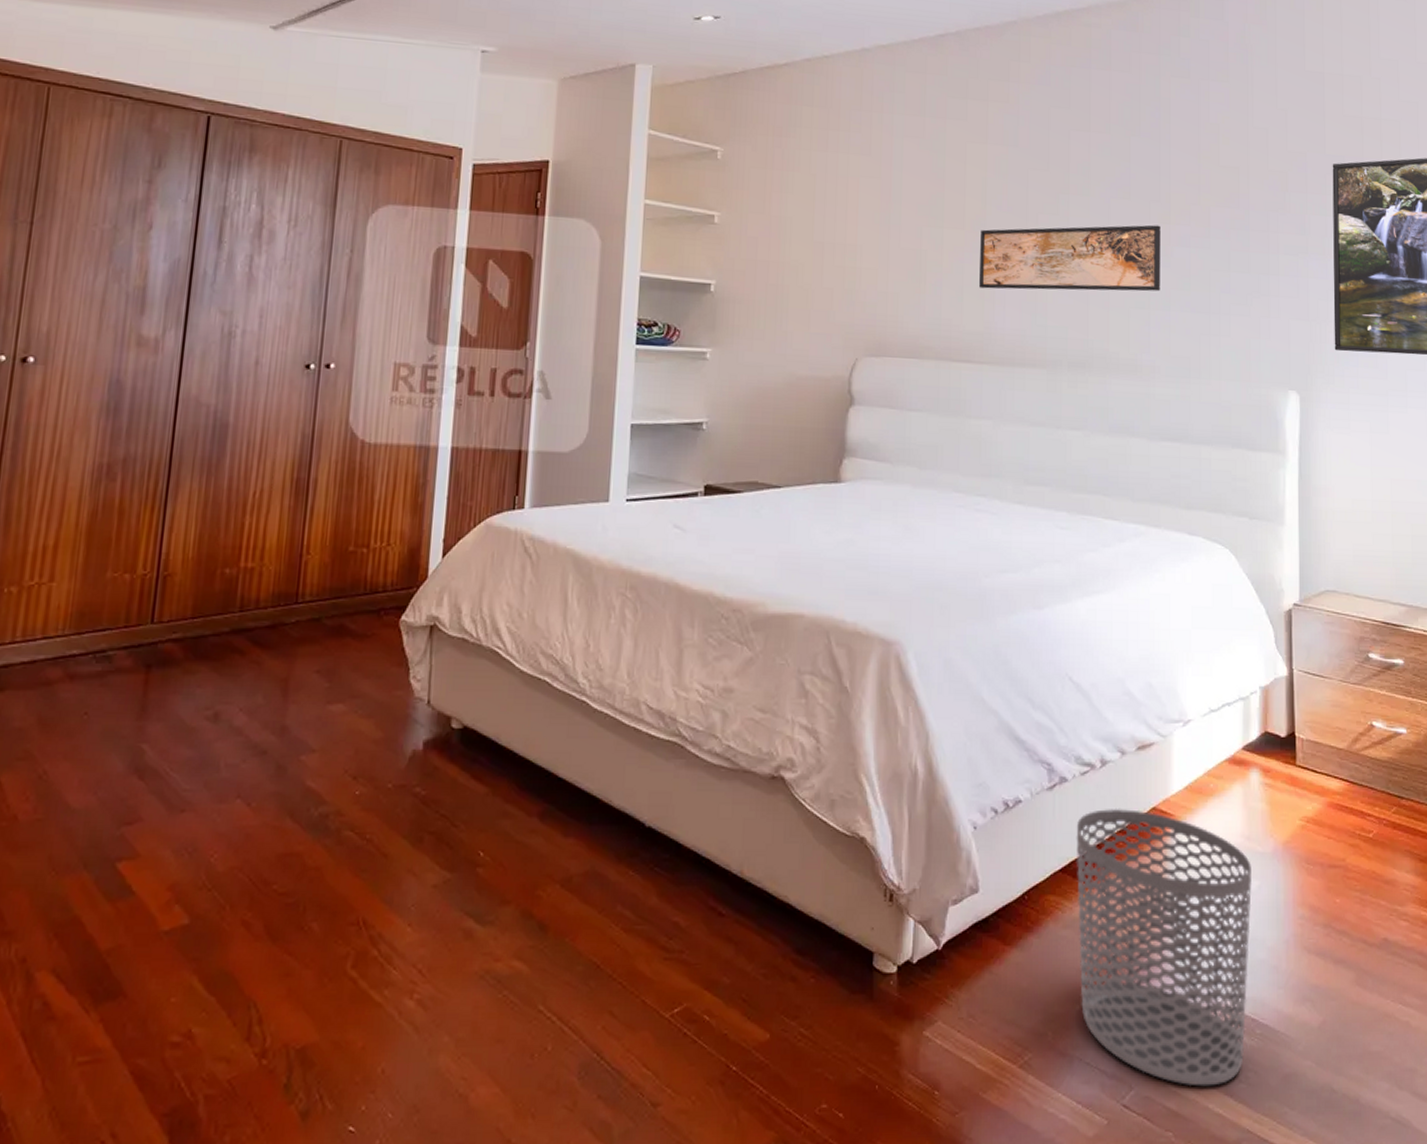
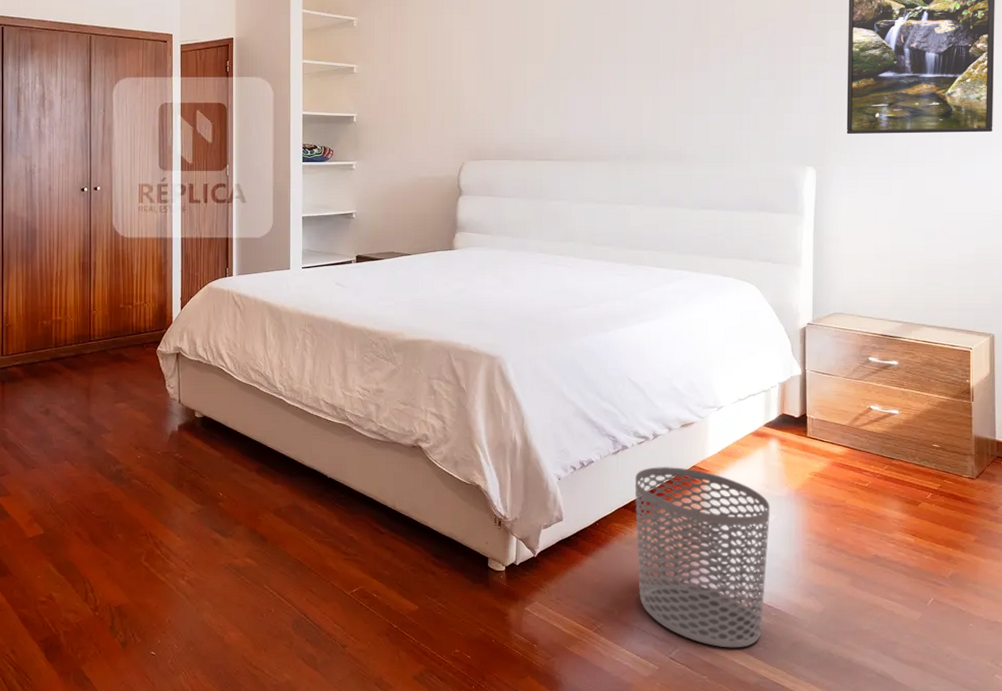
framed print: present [979,224,1160,292] -> none [556,48,701,106]

